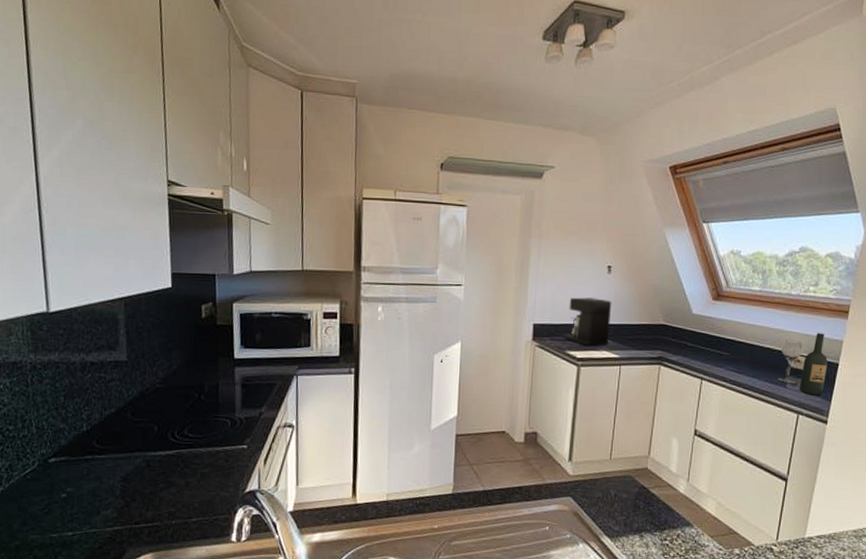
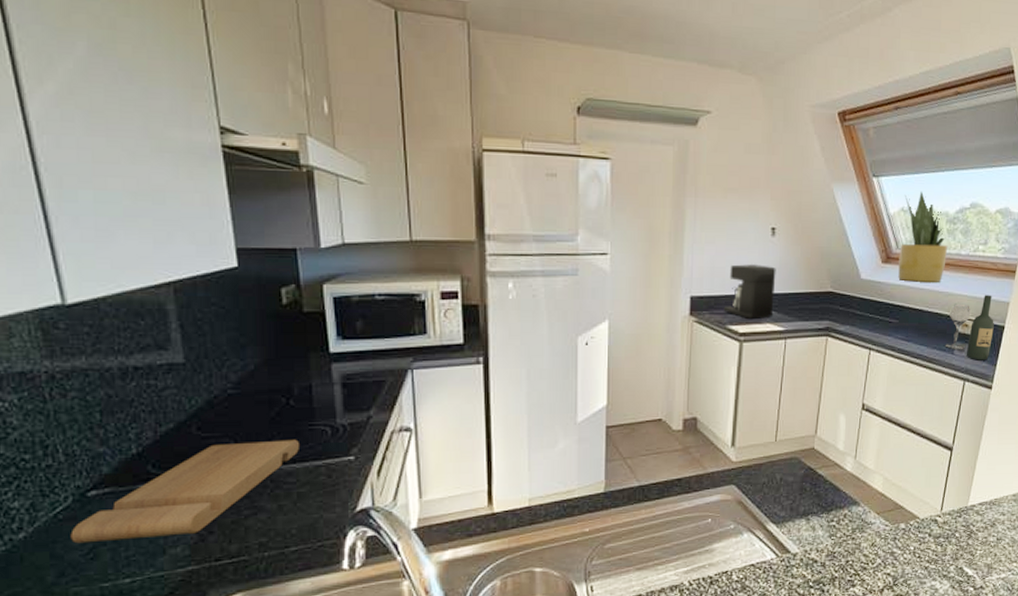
cutting board: none [33,427,206,500] -> present [70,439,299,544]
planter: none [729,236,778,320] -> present [898,191,948,282]

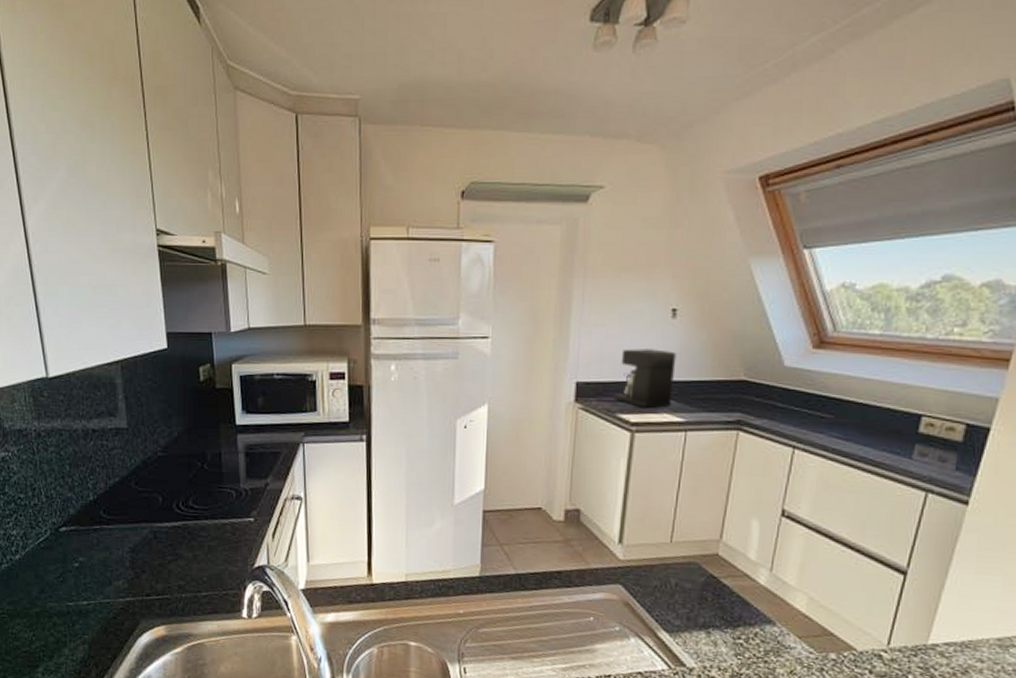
cutting board: present [70,439,299,544] -> none [48,498,210,571]
planter: present [898,191,948,282] -> none [835,263,908,372]
wineglass: present [945,303,971,350] -> none [899,398,940,455]
wine bottle: present [966,295,994,361] -> none [930,388,975,469]

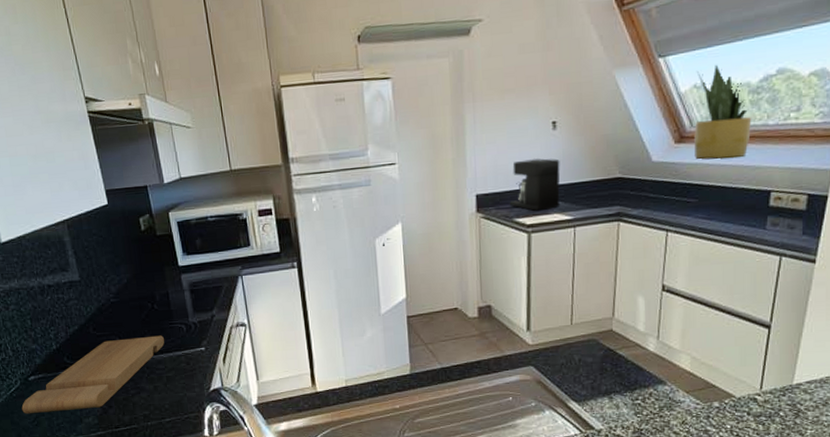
cutting board: none [48,498,210,571] -> present [21,335,164,414]
planter: none [835,263,908,372] -> present [694,64,752,159]

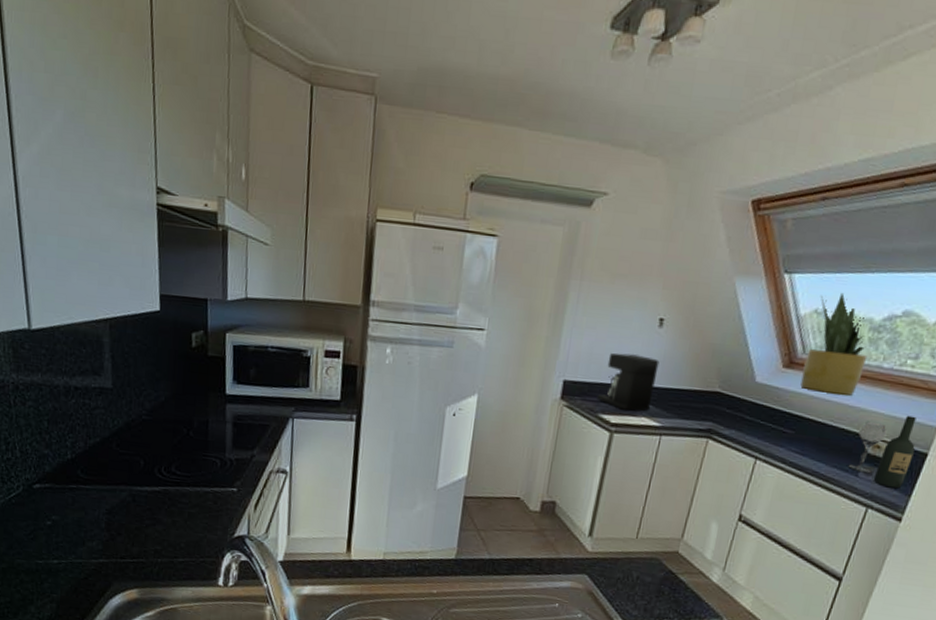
cutting board: present [21,335,164,414] -> none [19,460,194,533]
wineglass: none [755,176,785,225] -> present [848,421,887,474]
wine bottle: none [781,163,814,234] -> present [873,415,917,489]

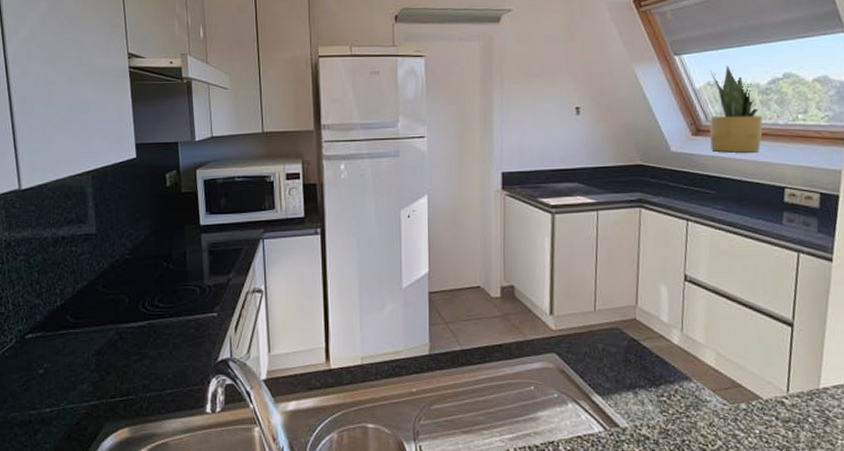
coffee maker: present [596,353,660,411] -> none [534,141,584,192]
wineglass: present [848,421,887,474] -> none [771,173,798,221]
wine bottle: present [873,415,917,489] -> none [796,163,827,231]

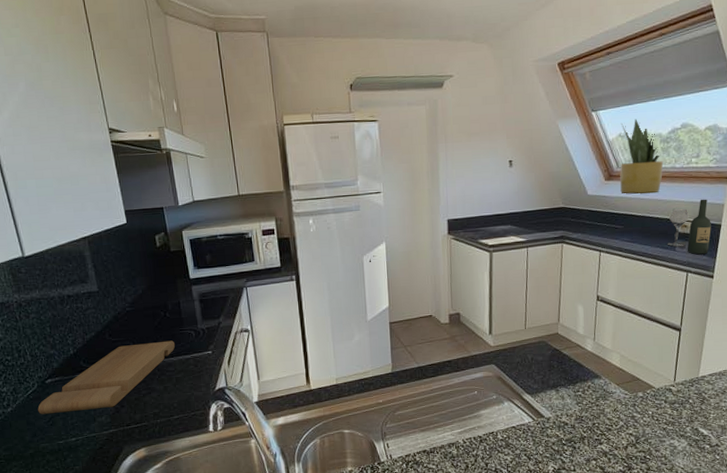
cutting board: none [12,297,175,377] -> present [38,340,175,415]
wineglass: none [771,173,798,221] -> present [667,208,689,247]
wine bottle: none [796,163,827,231] -> present [687,199,711,255]

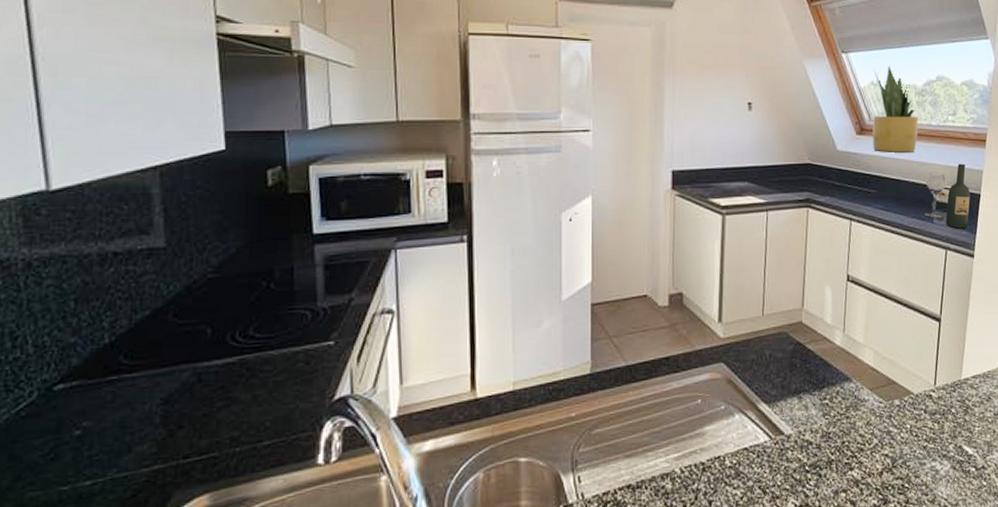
cutting board: present [38,340,175,415] -> none [32,324,278,443]

